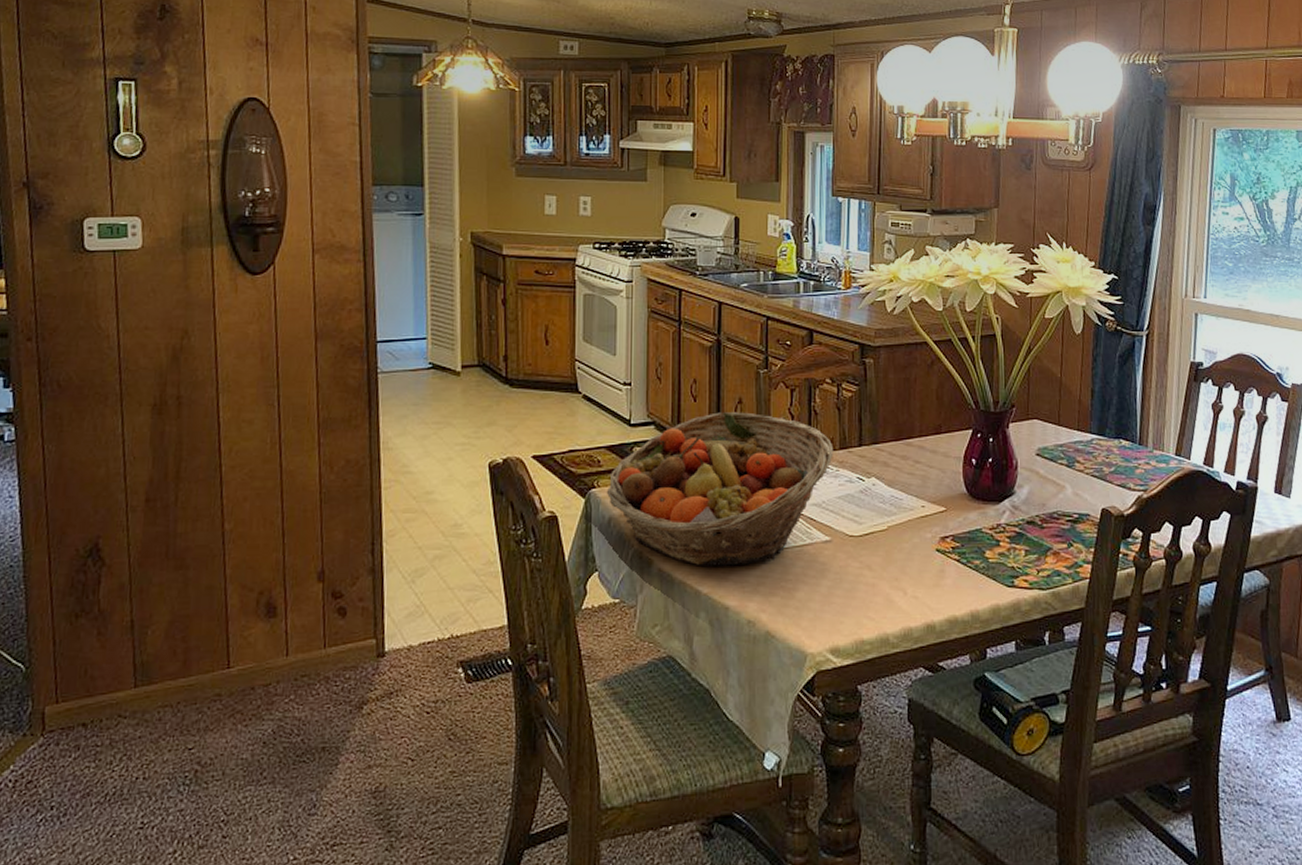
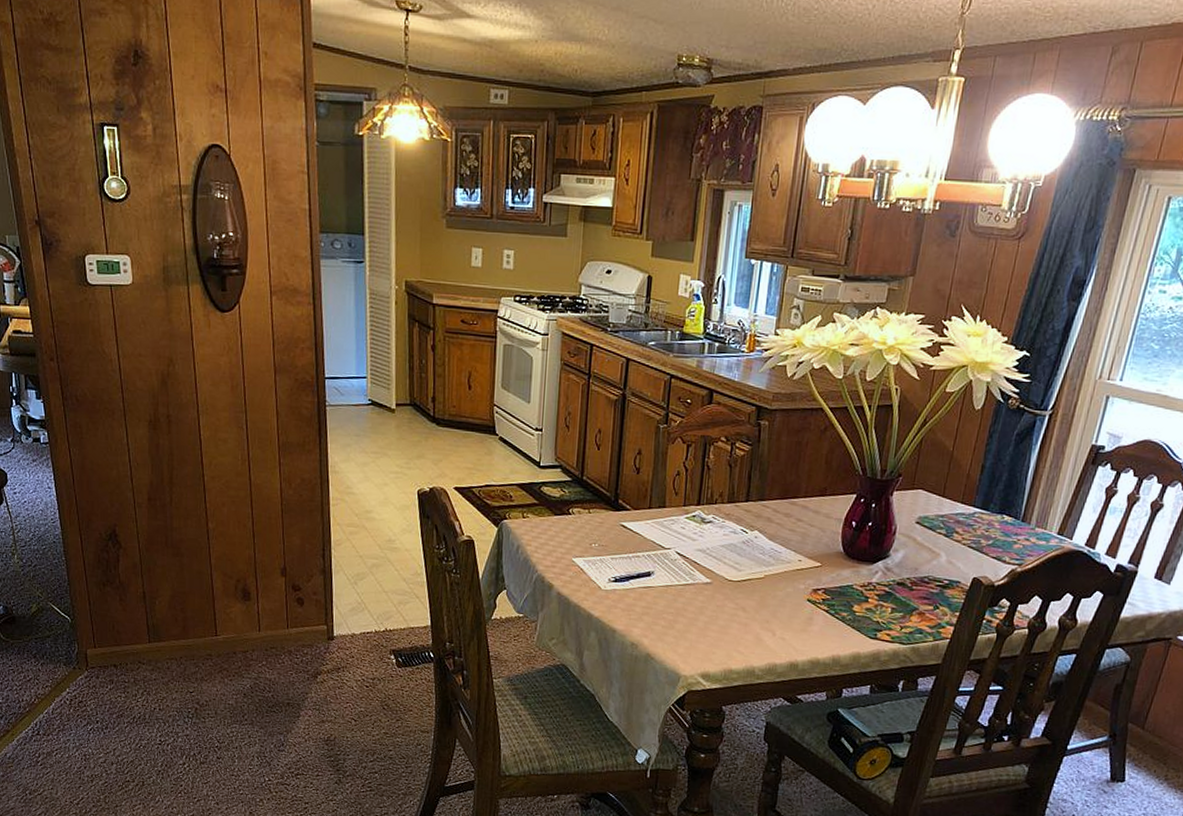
fruit basket: present [607,412,834,566] -> none [517,461,722,596]

